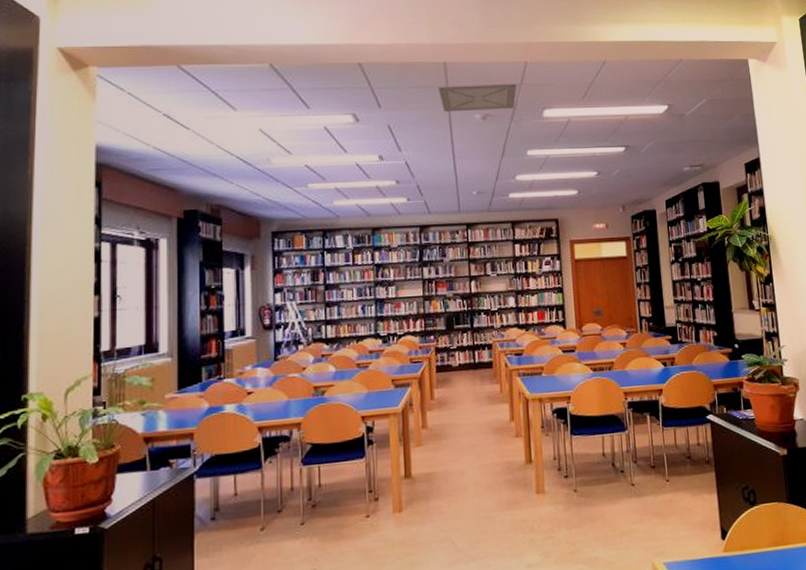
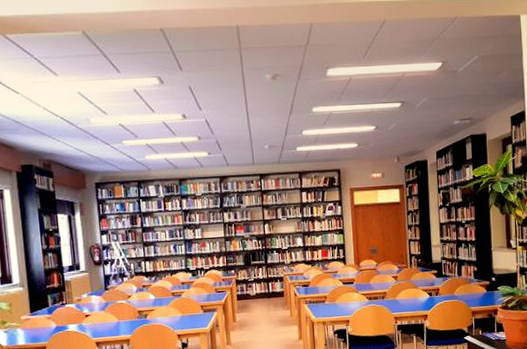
ceiling vent: present [438,84,518,113] -> none [232,45,304,74]

